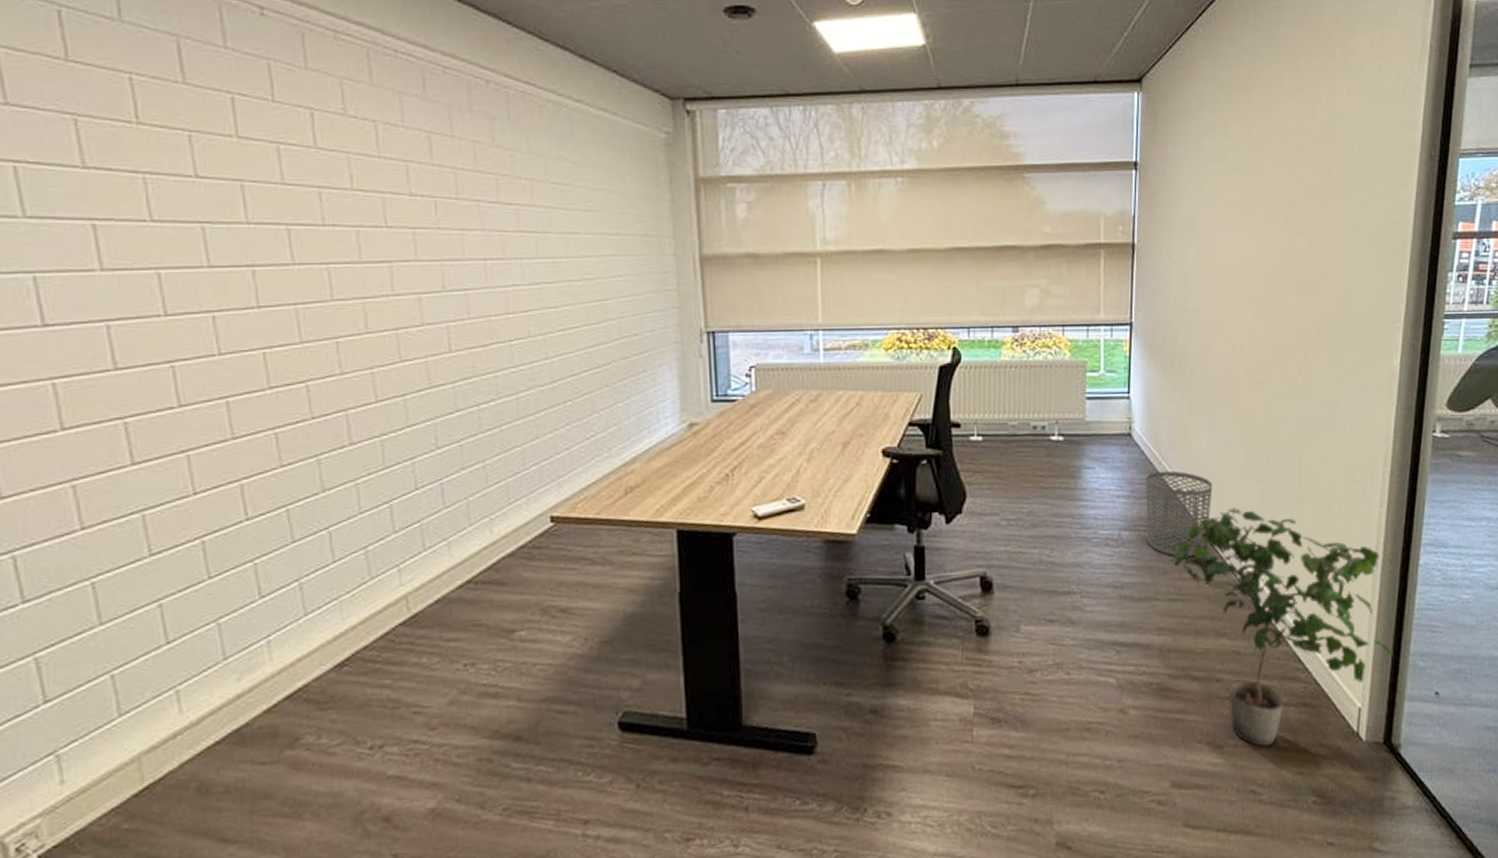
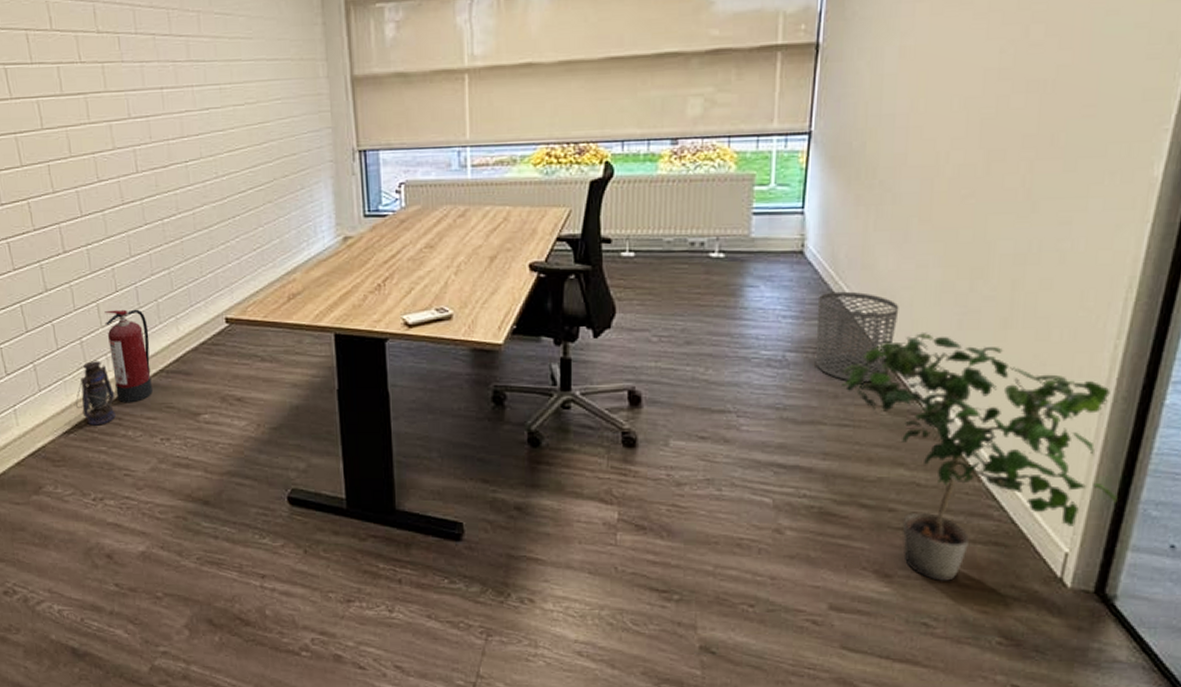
lantern: none [352,573,406,655] -> present [75,361,116,426]
fire extinguisher: none [399,509,456,624] -> present [105,309,153,403]

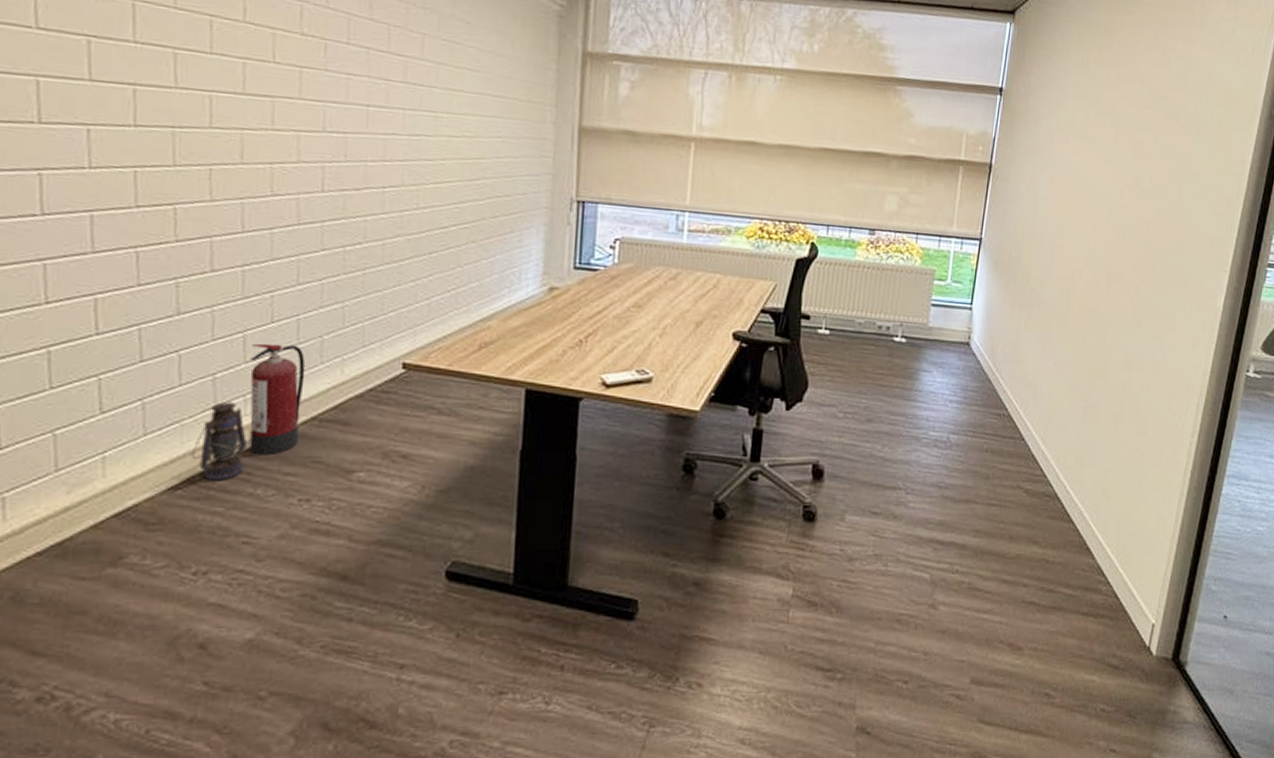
waste bin: present [816,291,899,383] -> none [974,381,1040,466]
potted plant: present [842,331,1119,581] -> none [993,422,1190,652]

